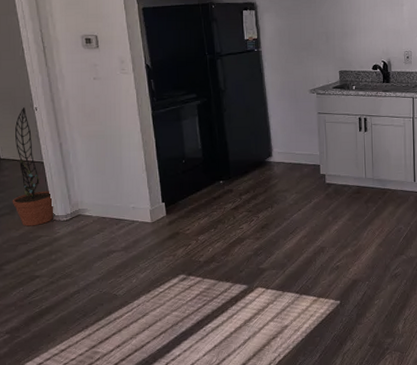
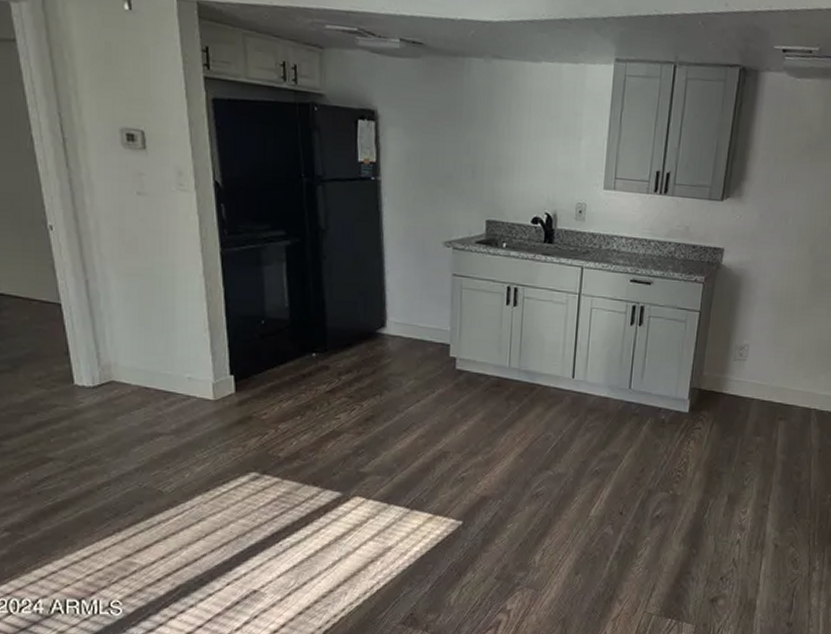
decorative plant: present [12,107,54,227] -> none [14,223,76,391]

